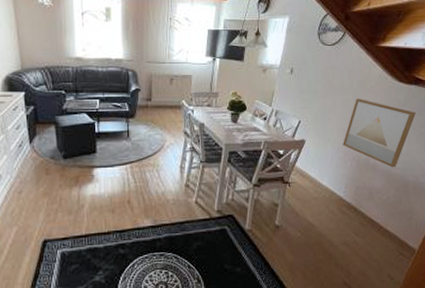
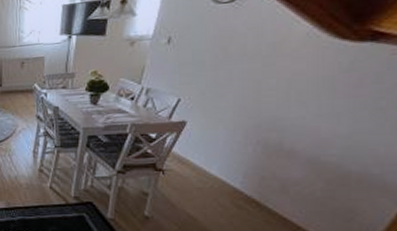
wall art: present [343,98,416,168] -> none [242,66,370,155]

